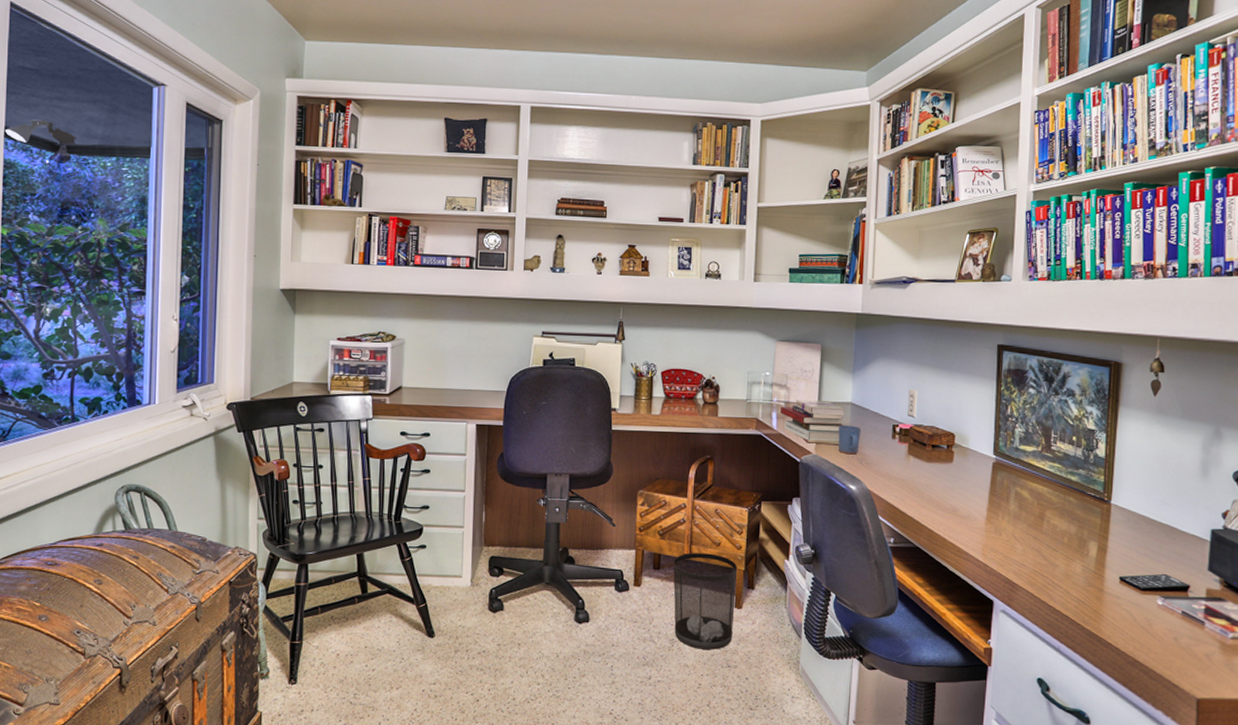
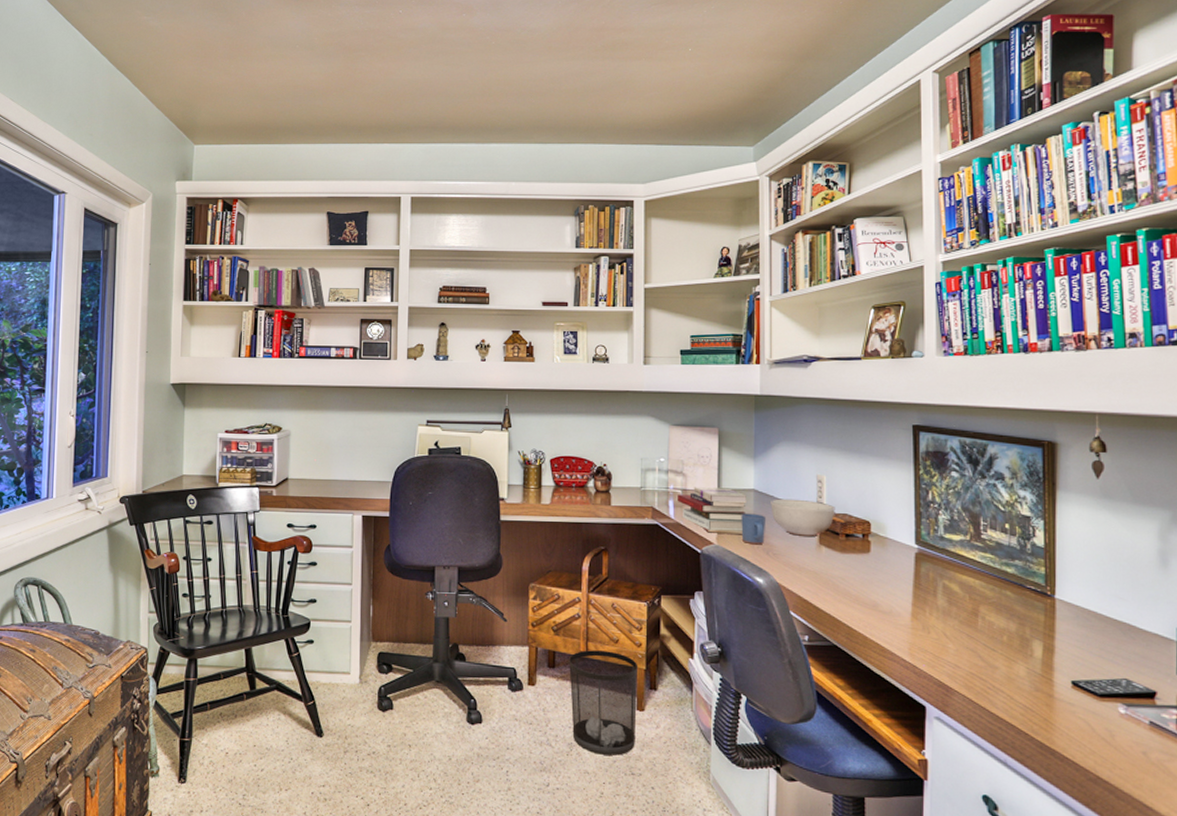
books: none [366,170,442,218] -> present [252,266,326,310]
bowl: none [866,411,924,447] -> present [771,498,835,536]

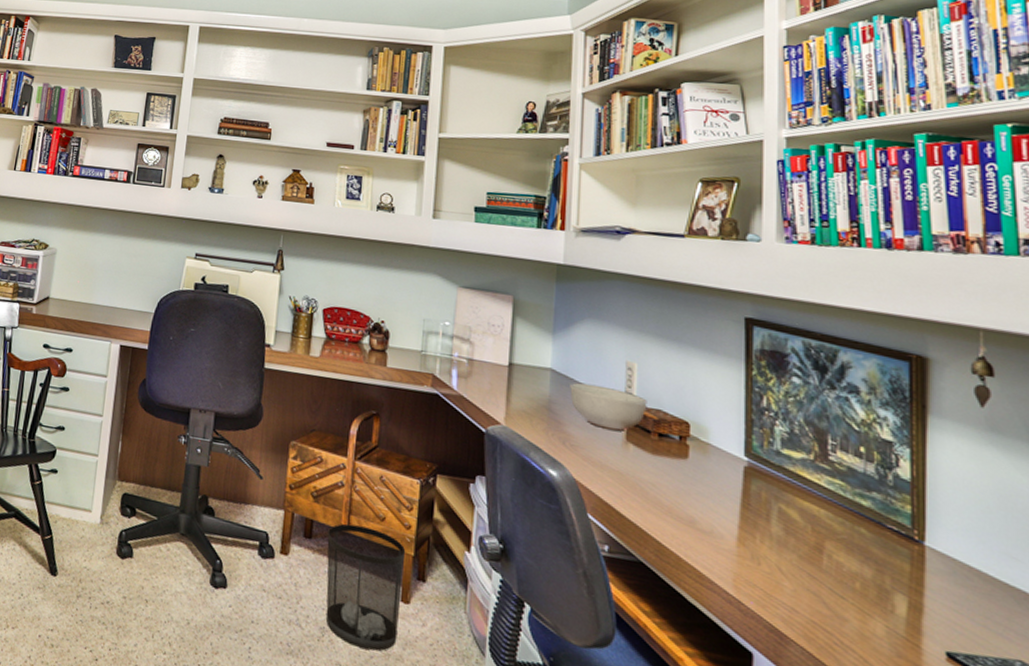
books: present [678,487,746,535] -> none [462,358,542,419]
mug: present [741,513,767,545] -> none [533,394,564,432]

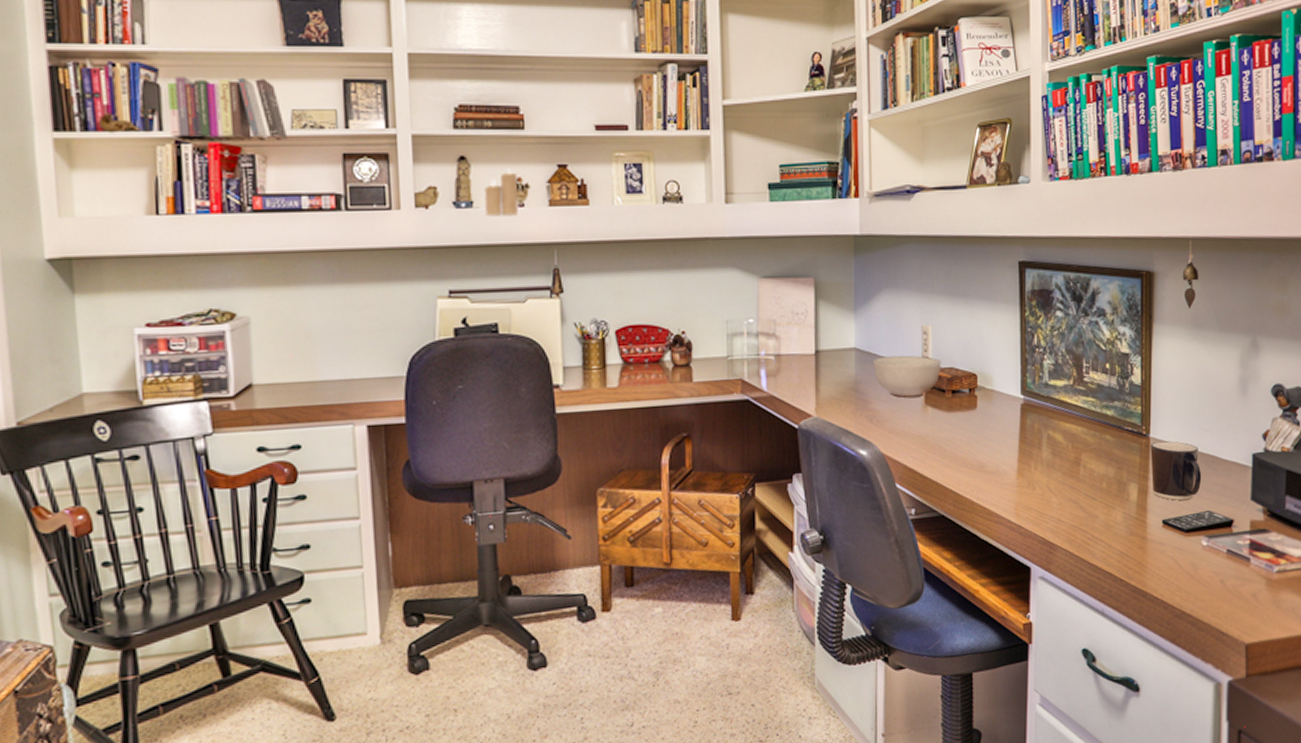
candle: none [232,168,261,204] -> present [484,169,518,217]
waste bin: present [325,523,406,651] -> none [650,556,732,679]
mug: none [926,552,1008,638] -> present [1150,441,1202,501]

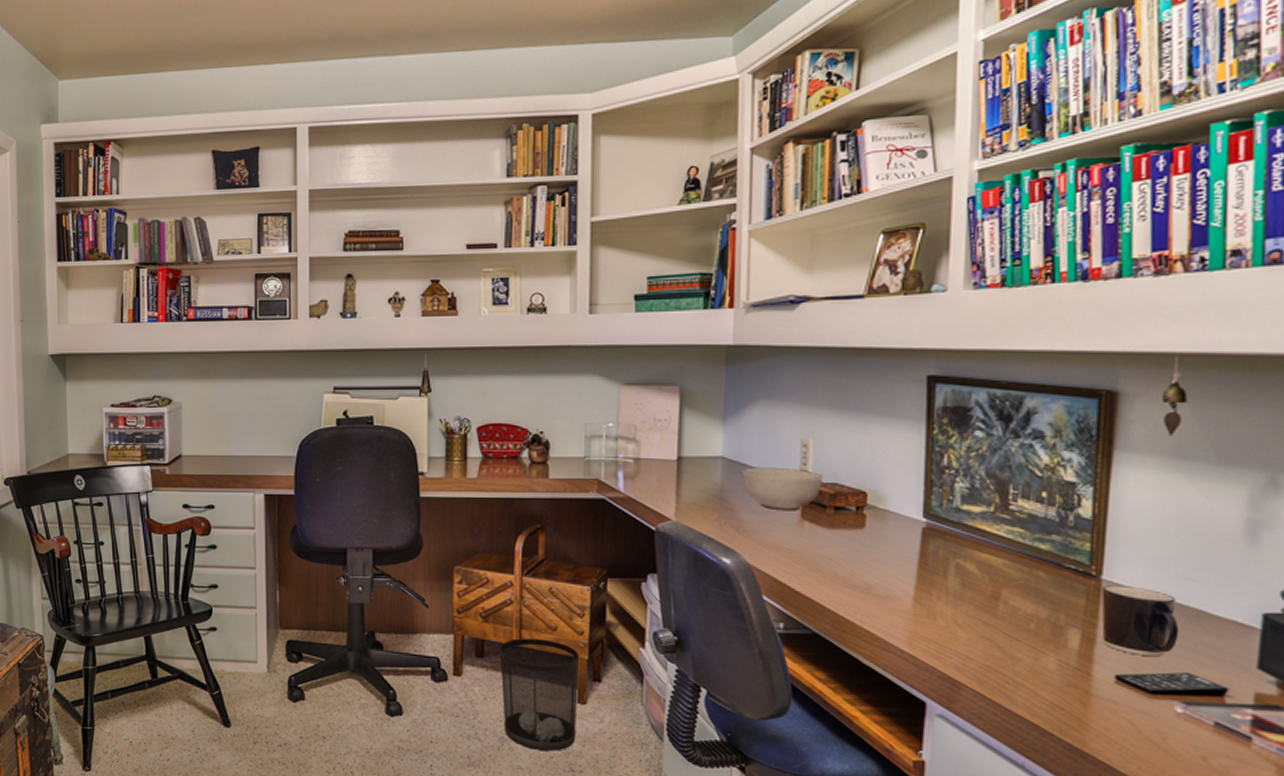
candle: present [484,169,518,217] -> none [367,284,396,325]
waste bin: none [650,556,732,679] -> present [500,638,580,751]

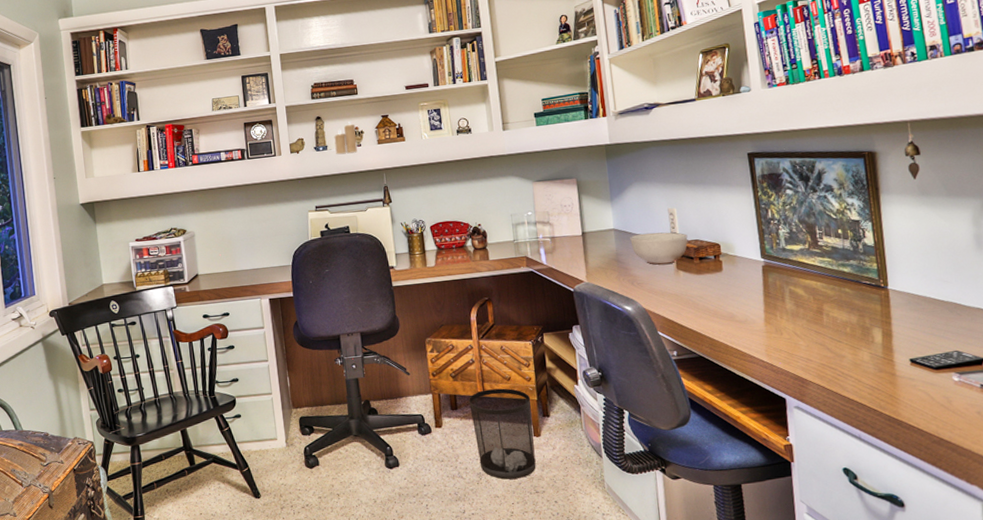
books: present [132,215,215,267] -> none [140,81,211,125]
candle: none [367,284,396,325] -> present [334,122,357,155]
mug: present [1101,585,1180,657] -> none [890,291,946,343]

